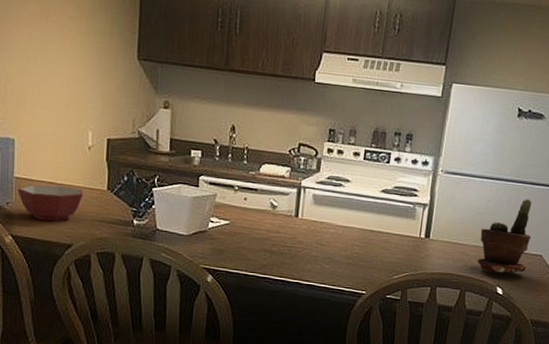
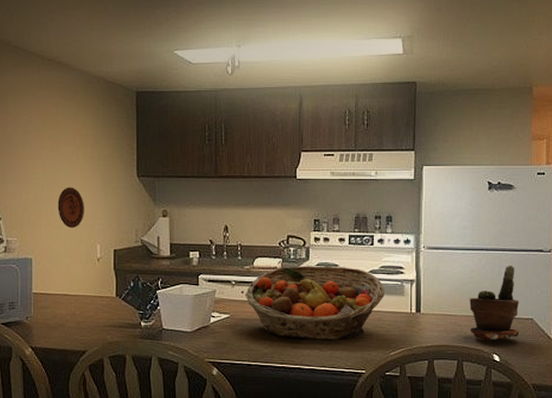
bowl: present [17,184,83,221] -> none [36,296,94,330]
decorative plate: none [45,62,76,111] -> present [58,187,84,229]
fruit basket: none [248,176,396,258] -> present [245,266,384,341]

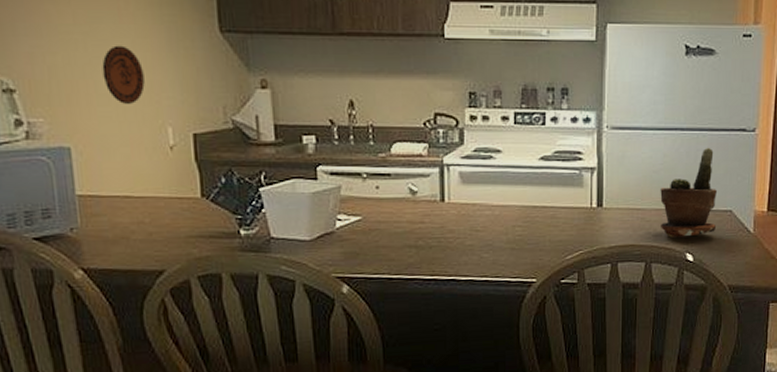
fruit basket: present [245,266,384,341] -> none [381,152,559,245]

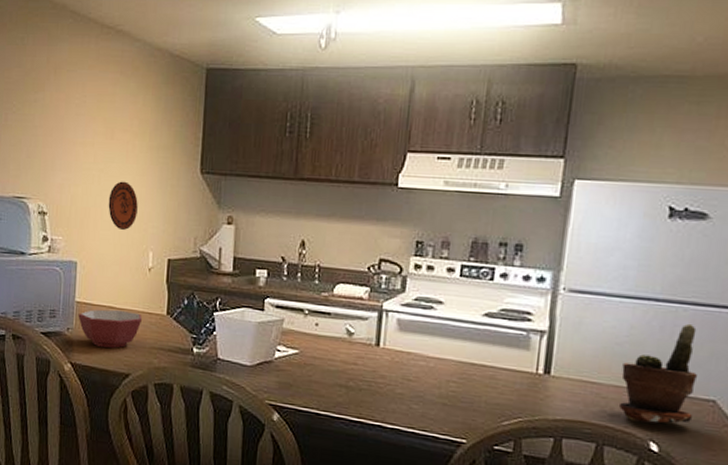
bowl: none [83,198,170,244] -> present [78,309,142,348]

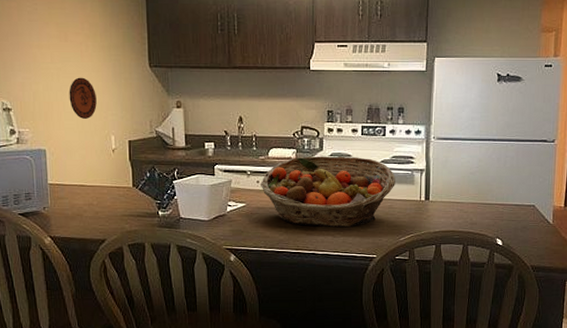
bowl: present [78,309,142,348] -> none [52,187,111,220]
fruit basket: none [320,297,503,398] -> present [261,156,395,228]
potted plant: present [620,323,698,424] -> none [476,154,523,226]

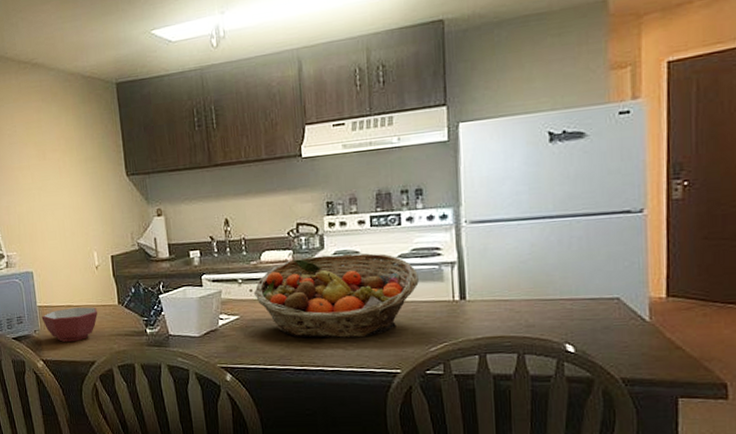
bowl: none [52,187,111,220] -> present [41,307,97,342]
decorative plate: present [69,77,97,120] -> none [50,194,78,238]

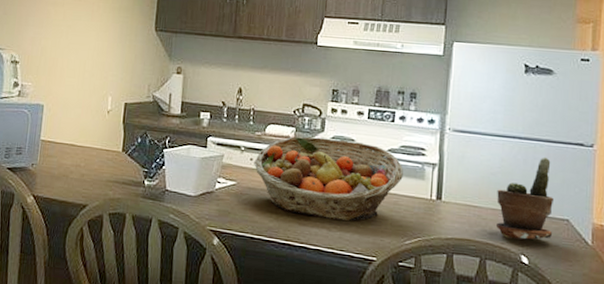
bowl: present [41,307,97,342] -> none [42,147,100,182]
potted plant: none [530,233,600,328] -> present [497,157,555,240]

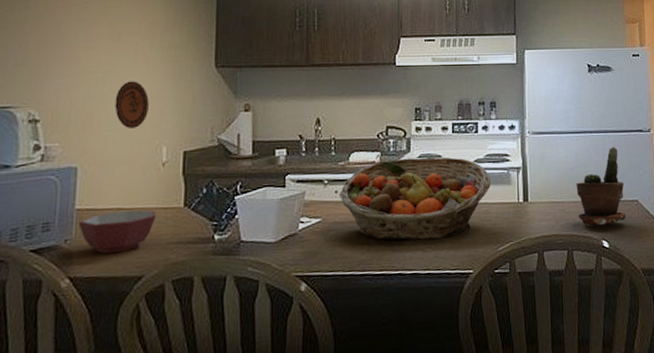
bowl: none [42,147,100,182] -> present [78,210,156,253]
decorative plate: none [74,36,101,78] -> present [115,81,149,129]

